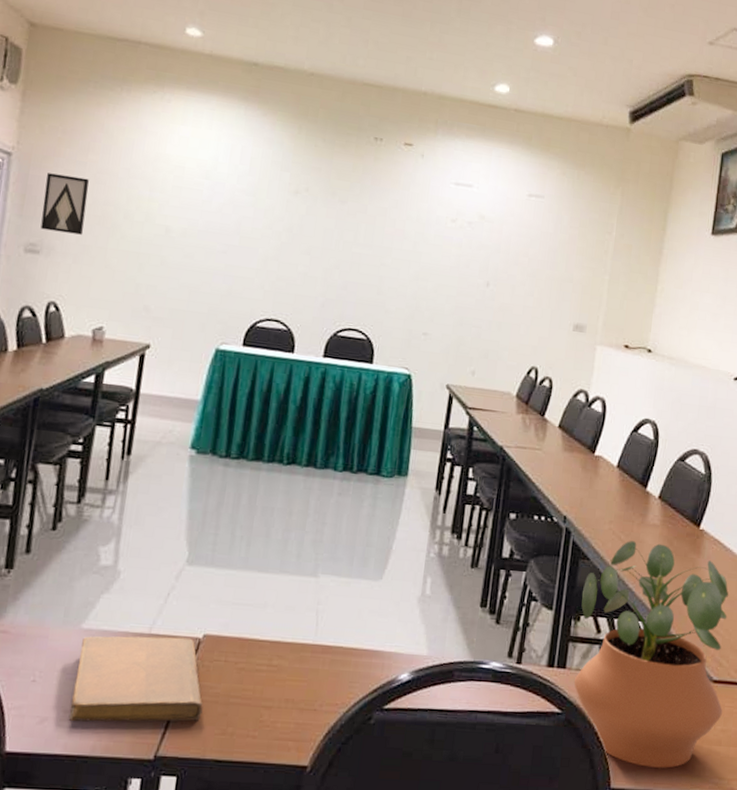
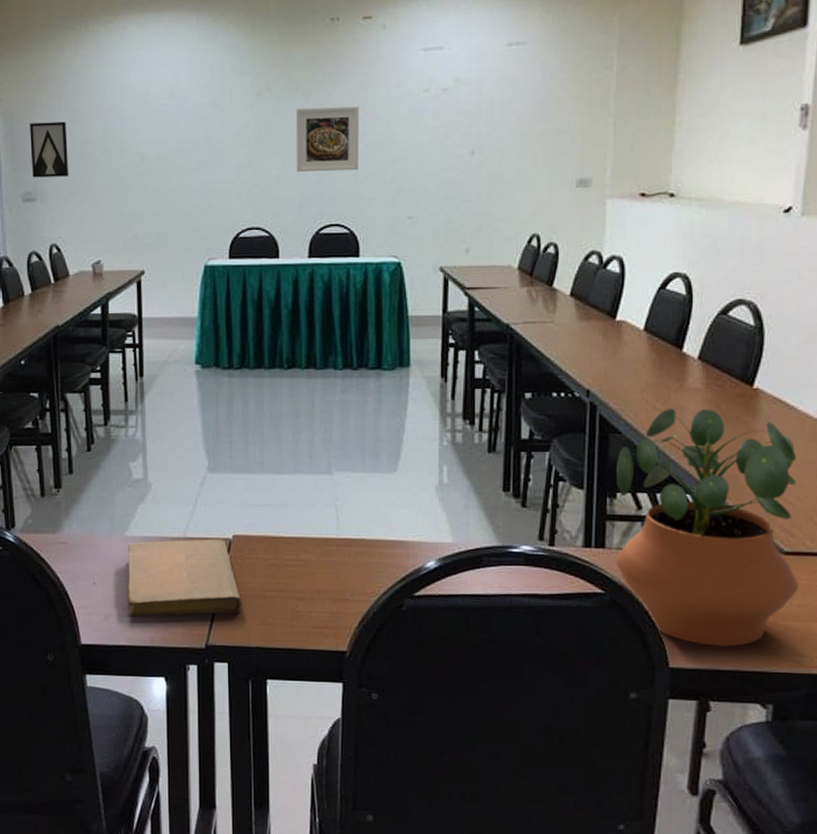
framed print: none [322,214,391,282] -> present [295,106,359,173]

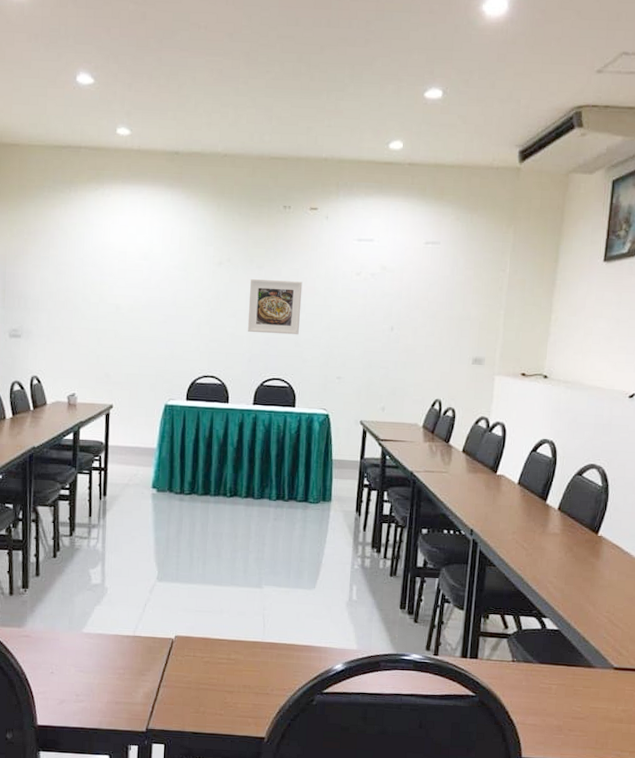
wall art: present [30,121,69,178] -> none [19,269,53,319]
notebook: present [127,539,242,618] -> none [80,638,180,703]
potted plant: present [615,409,798,647] -> none [485,548,628,742]

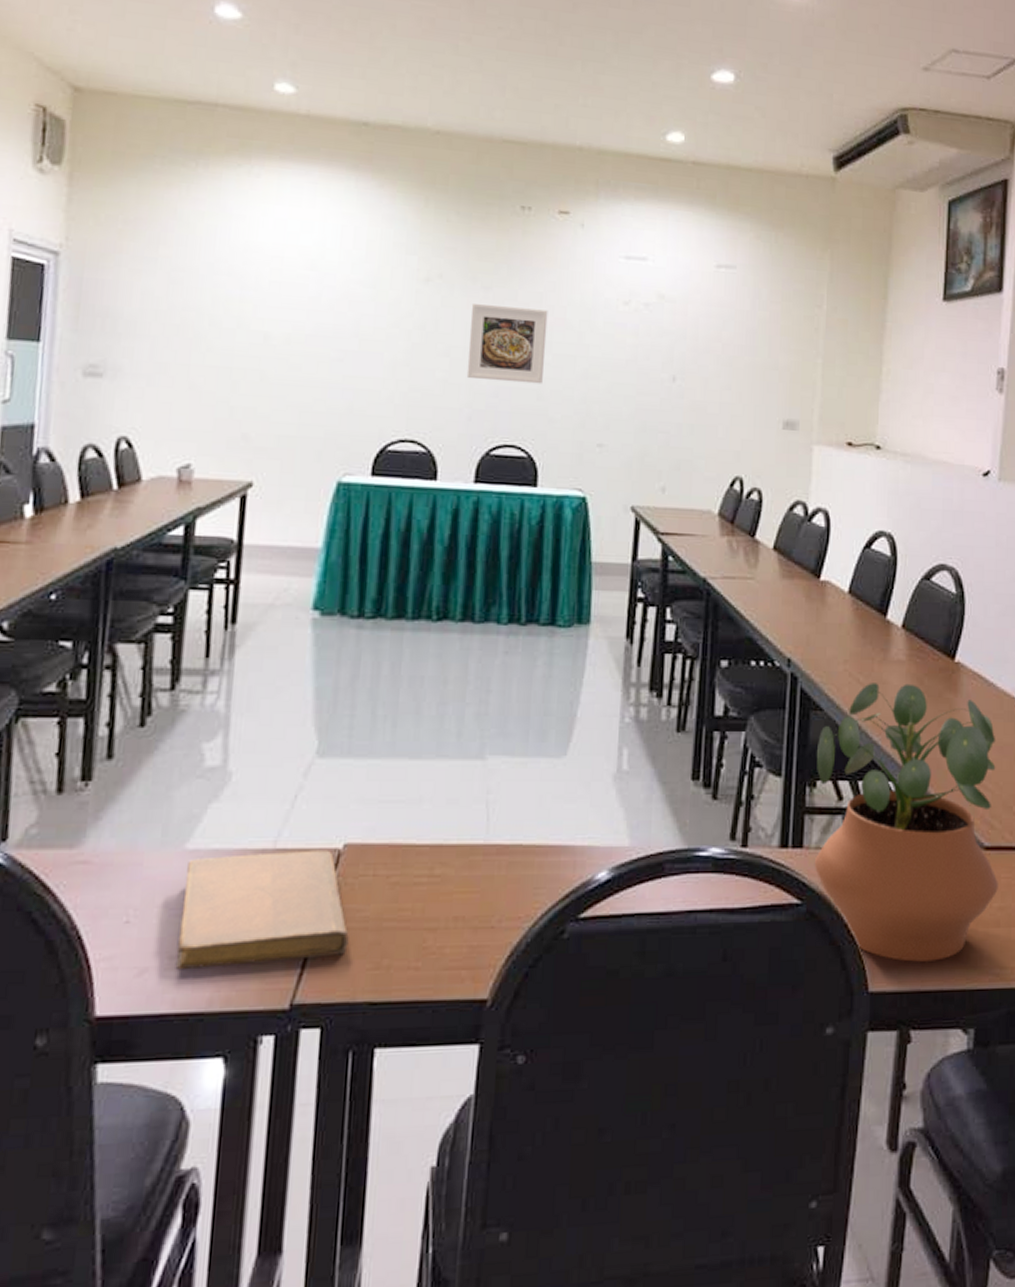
notebook: none [80,638,180,703] -> present [176,850,349,971]
potted plant: none [485,548,628,742] -> present [814,683,998,962]

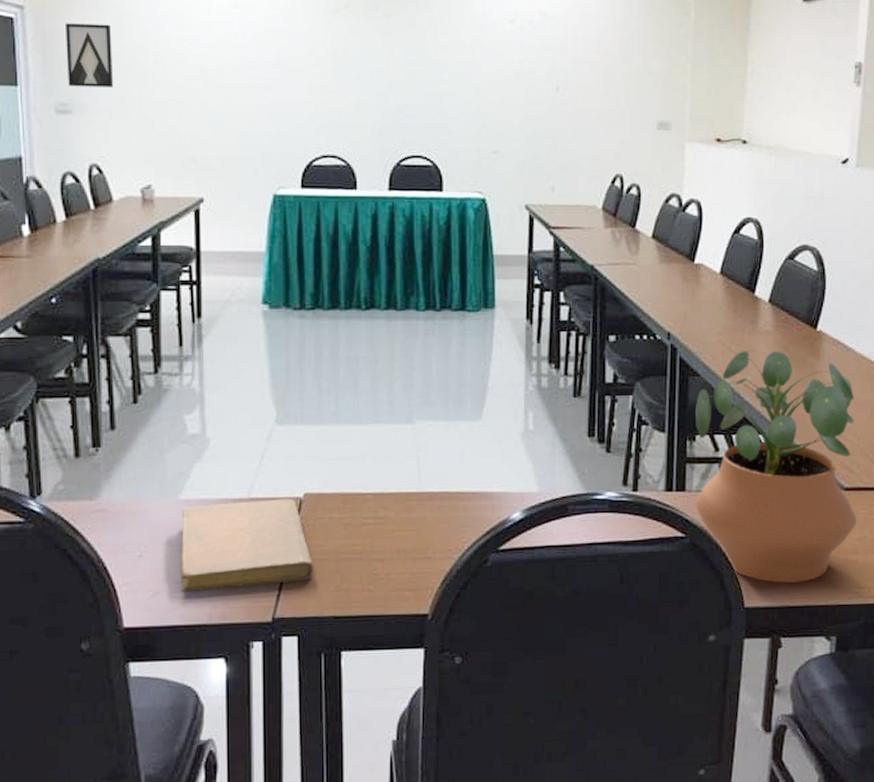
wall art: none [102,274,162,350] -> present [66,23,114,87]
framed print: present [466,304,548,384] -> none [375,31,443,100]

